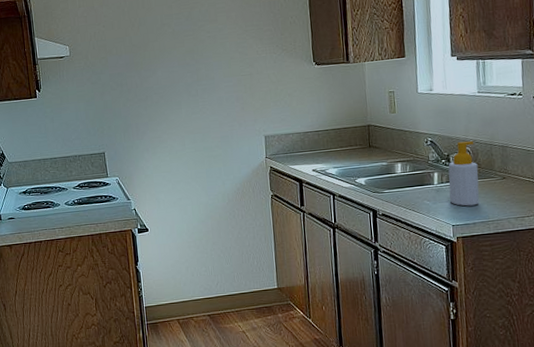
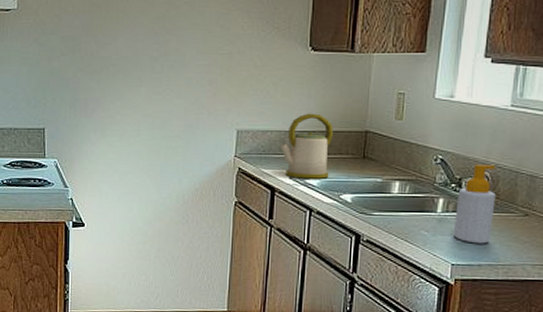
kettle: none [301,115,344,170] -> present [280,113,334,179]

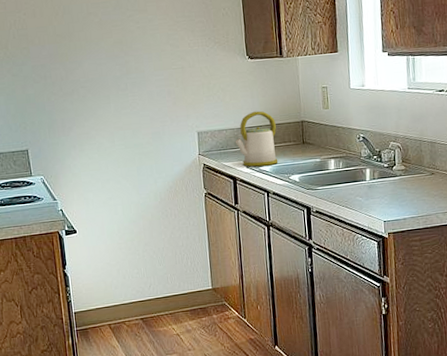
soap bottle: present [454,164,496,244] -> none [379,137,410,202]

